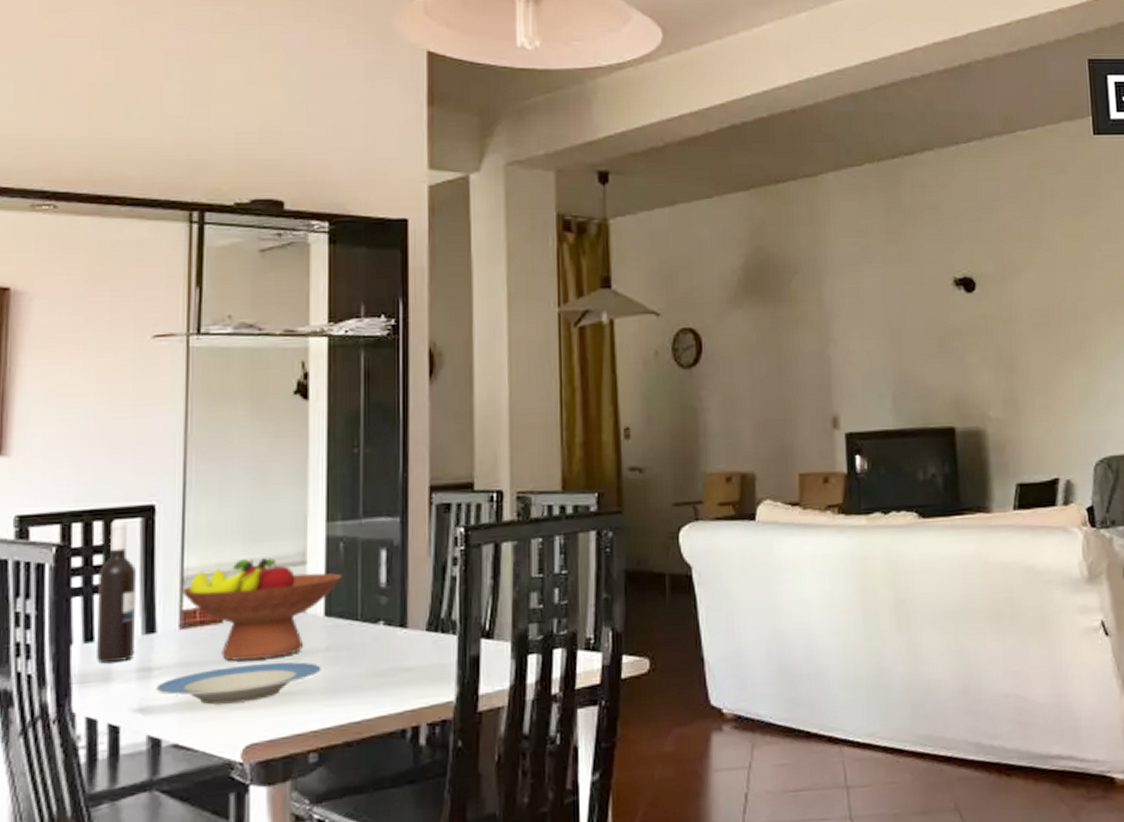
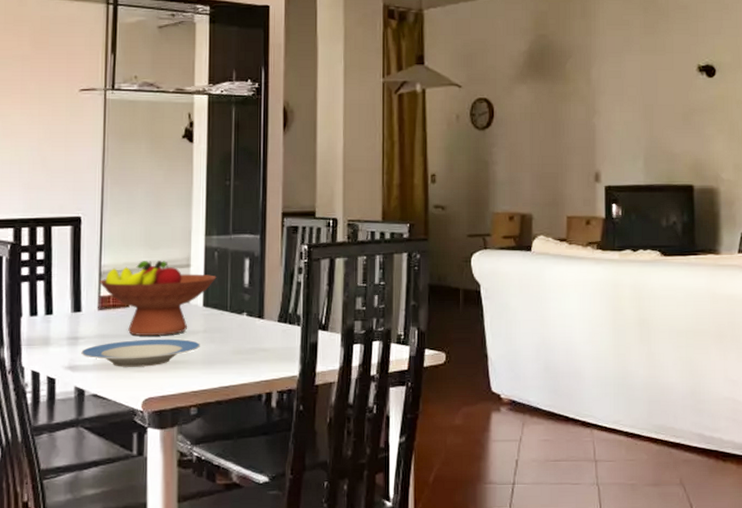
wine bottle: present [97,520,137,664] -> none [39,227,68,332]

